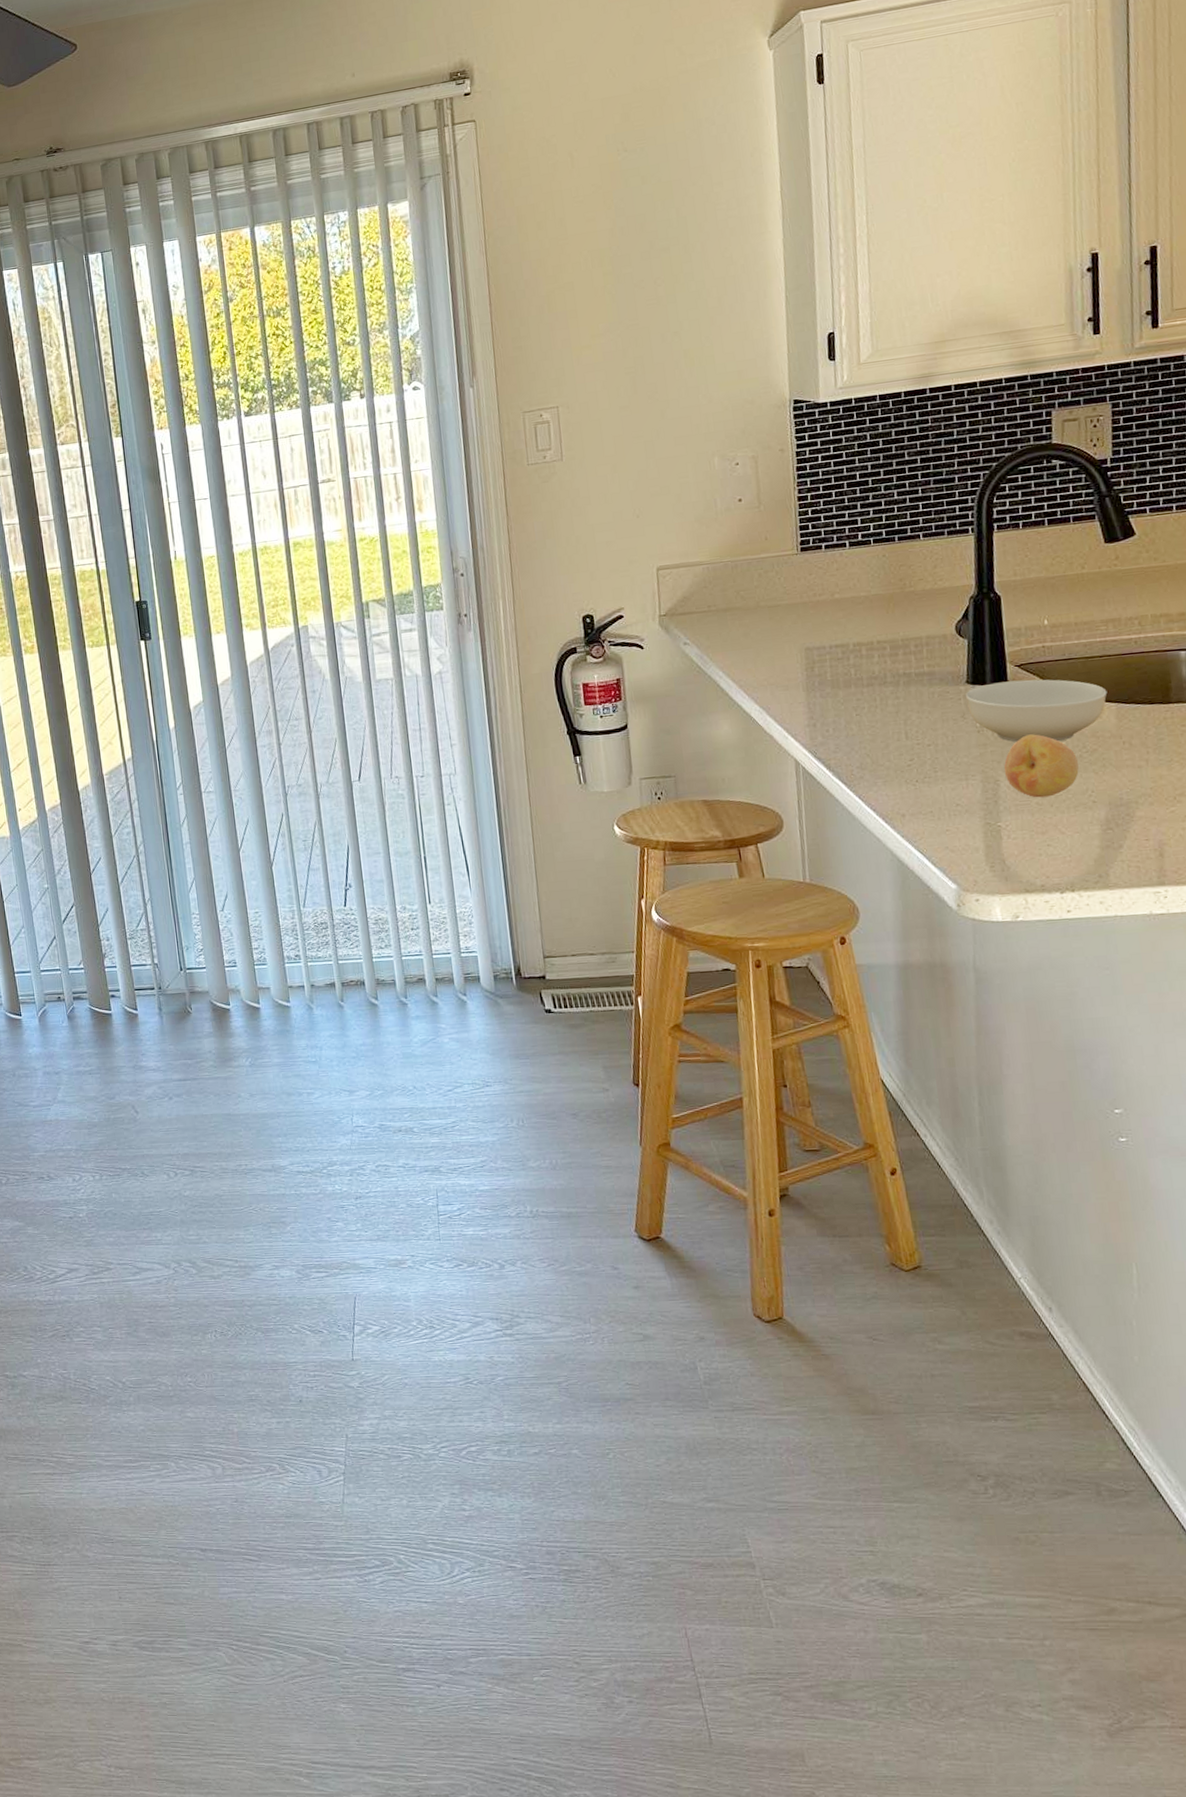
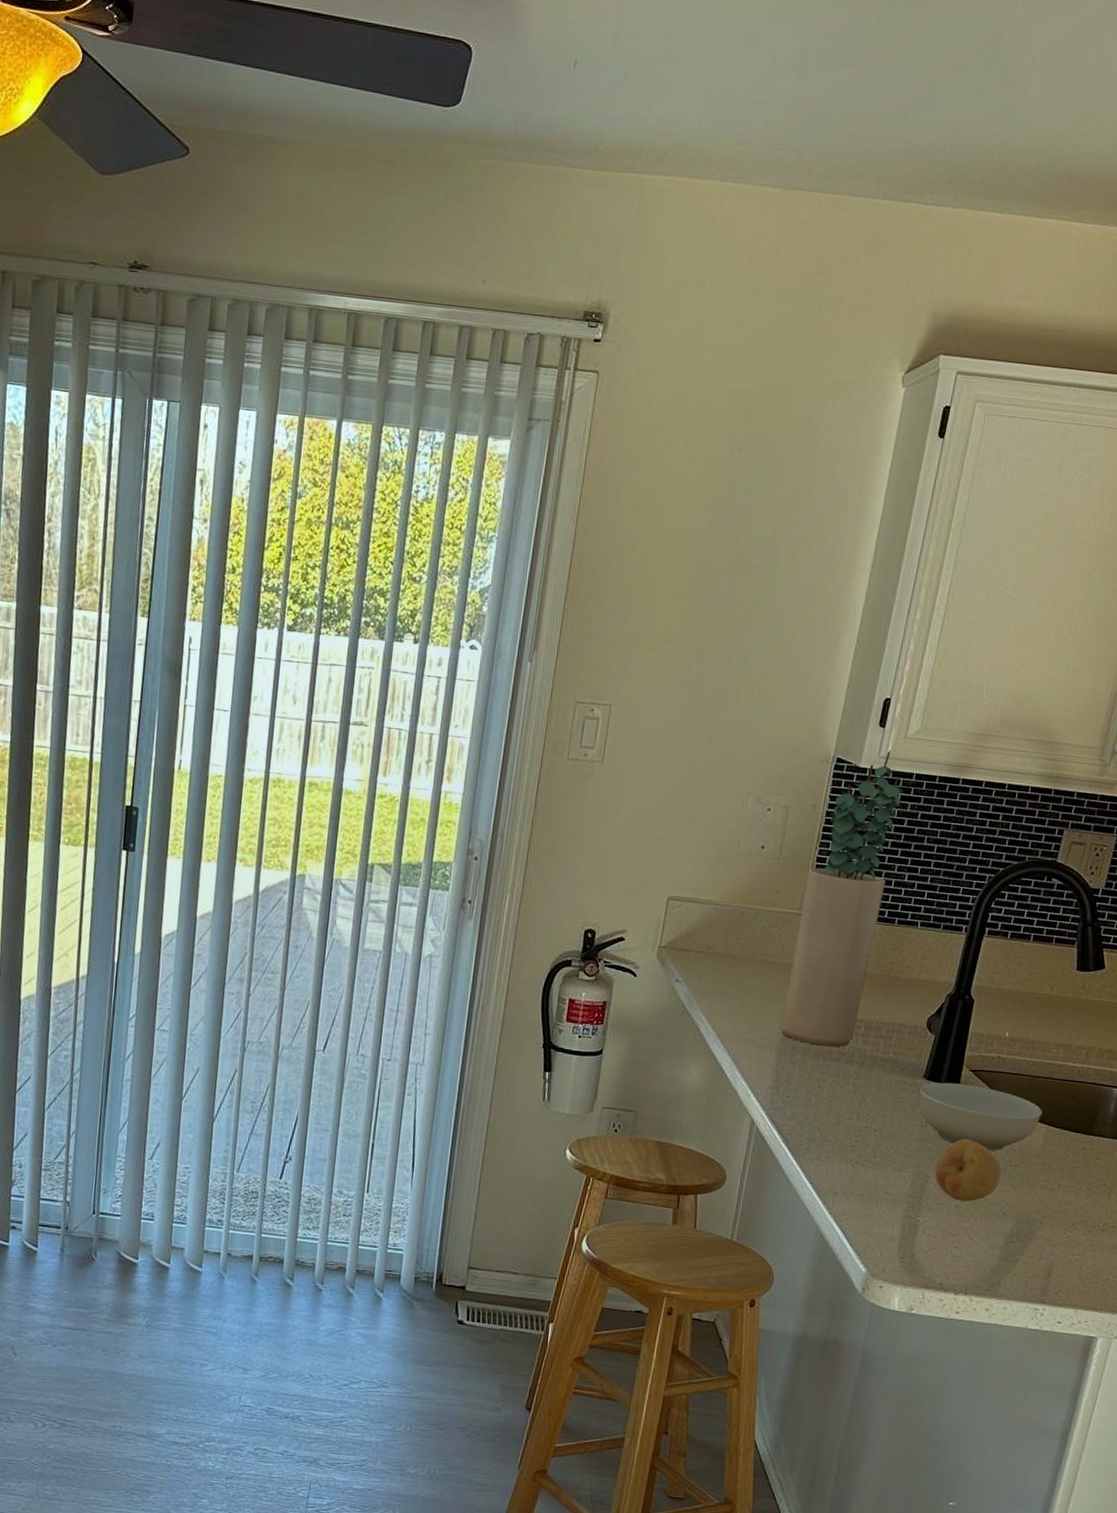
vase: none [793,381,881,676] -> present [781,752,904,1047]

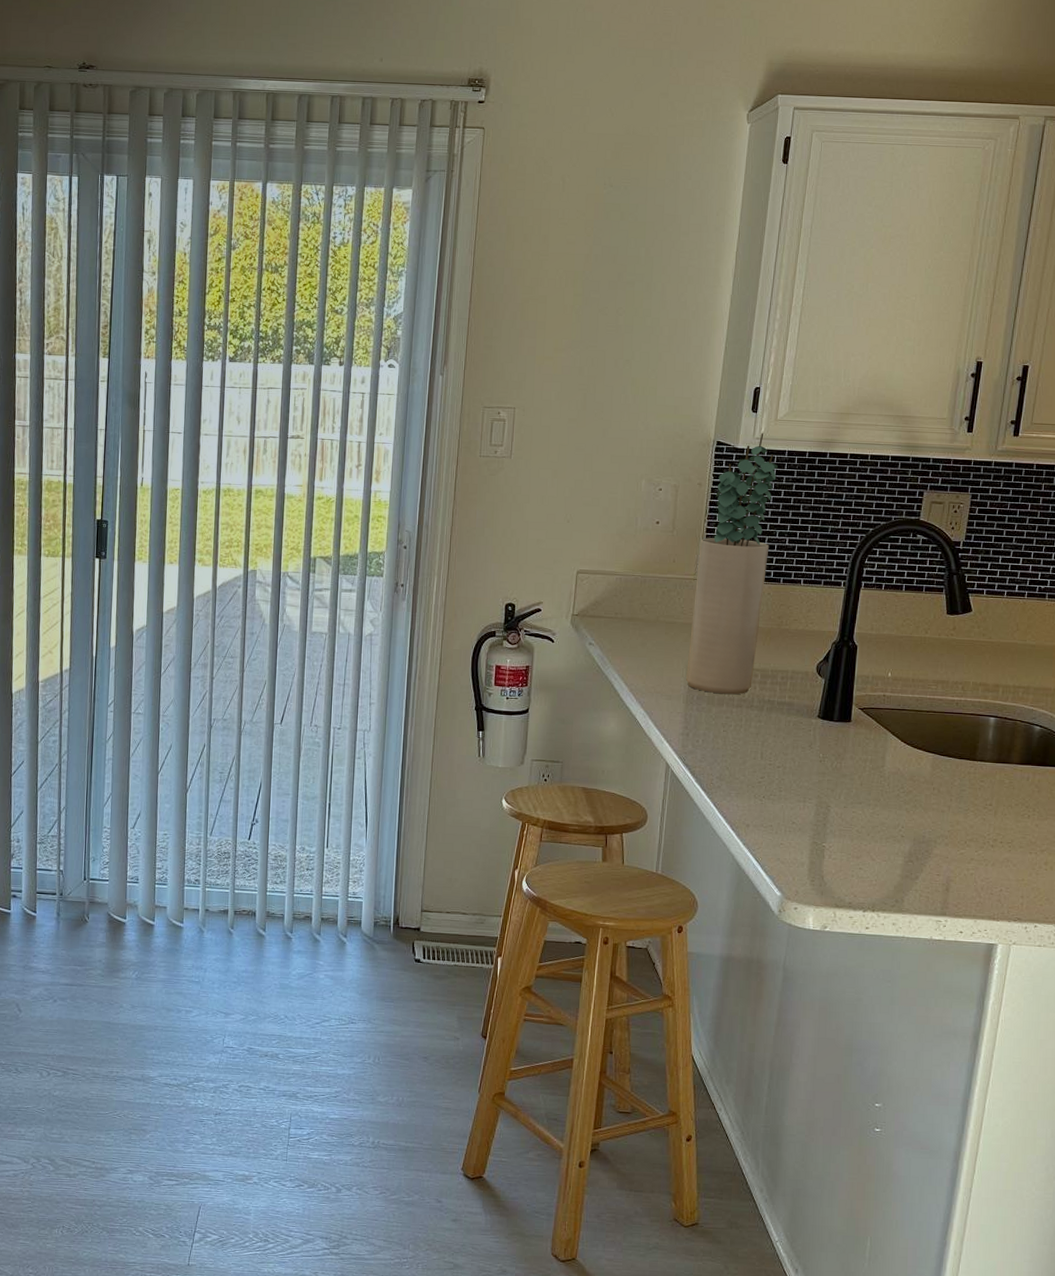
bowl: present [918,1082,1043,1151] -> none [815,720,928,780]
fruit: present [935,1138,1001,1202] -> none [835,770,895,827]

